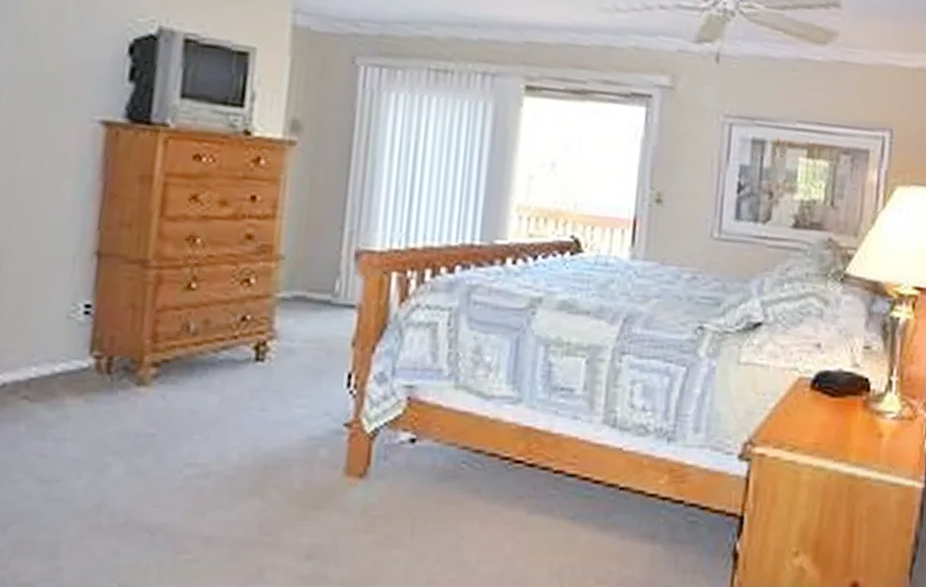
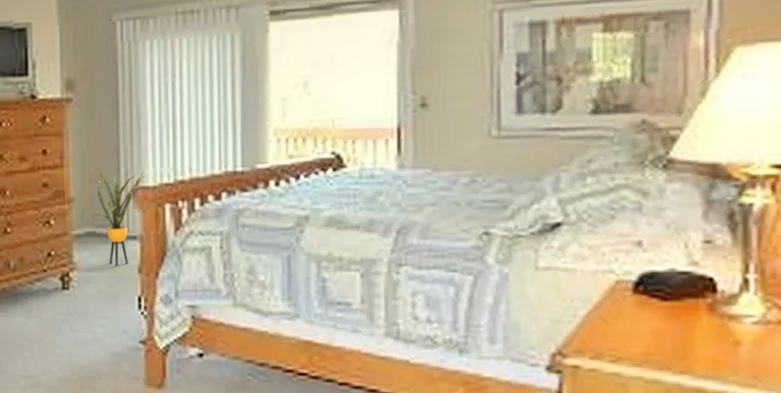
house plant: none [297,223,374,338] -> present [87,168,146,267]

